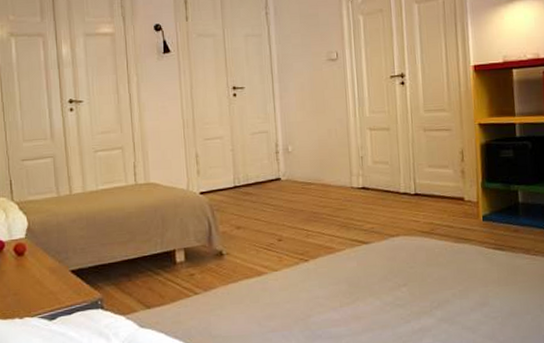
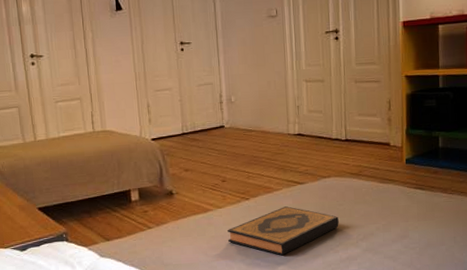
hardback book: none [284,269,410,326] -> present [227,206,339,256]

